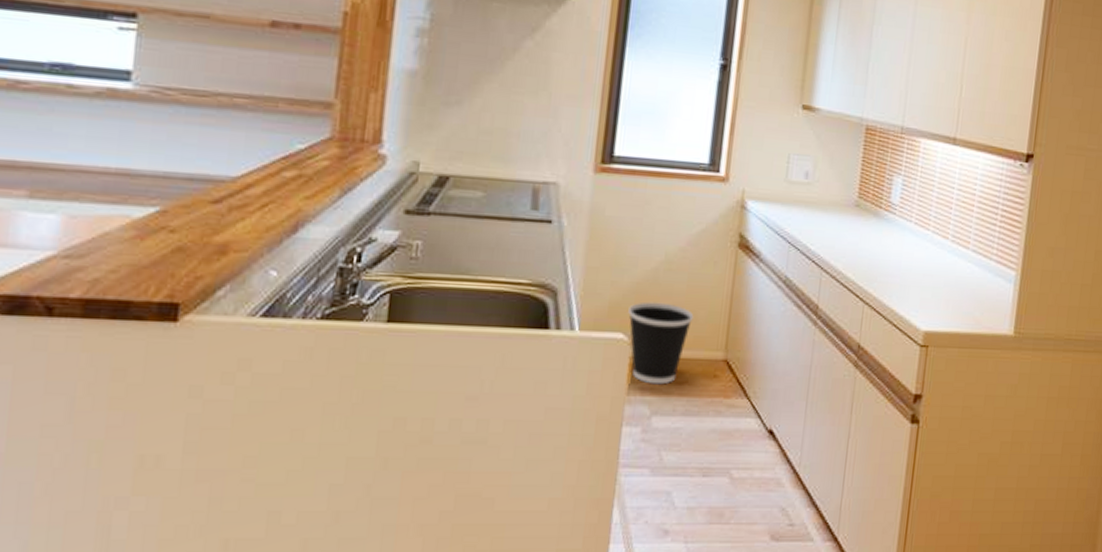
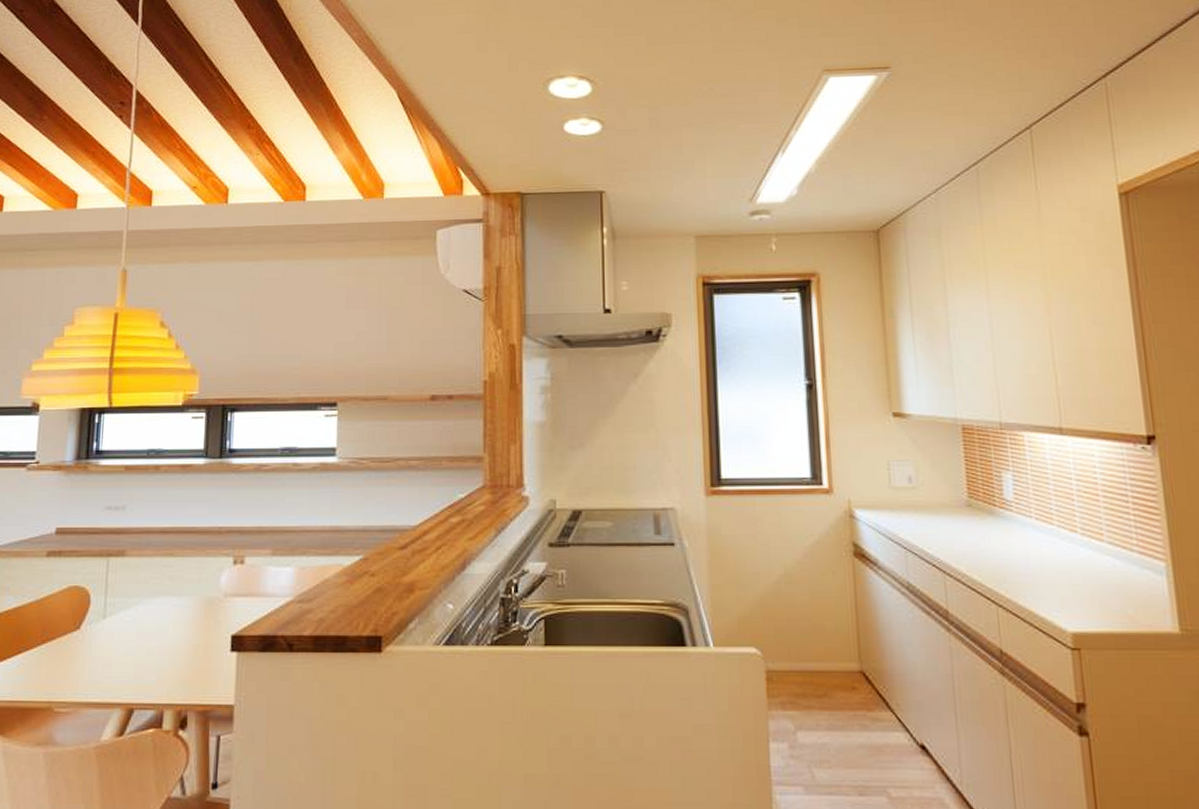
wastebasket: present [628,302,694,385] -> none [757,615,822,699]

